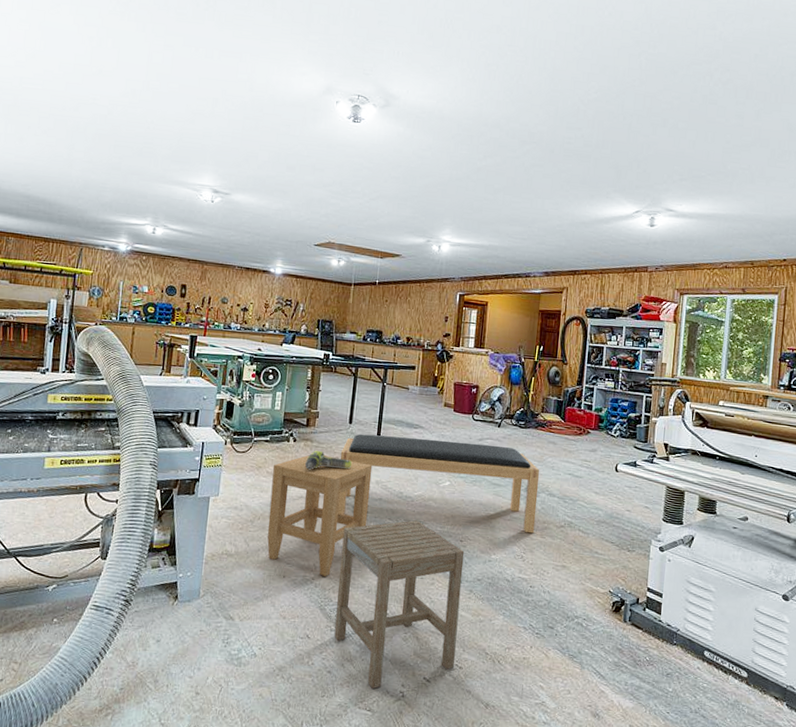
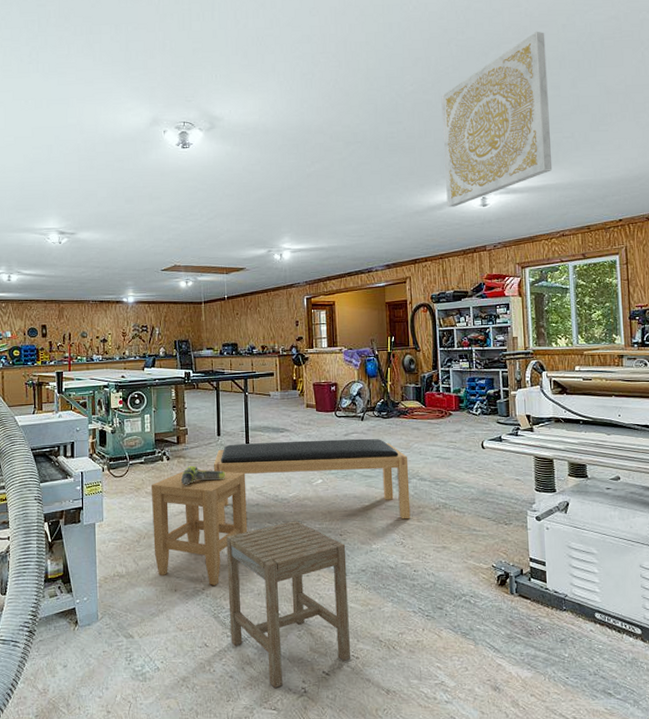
light panel: none [615,56,737,223] -> present [441,31,553,207]

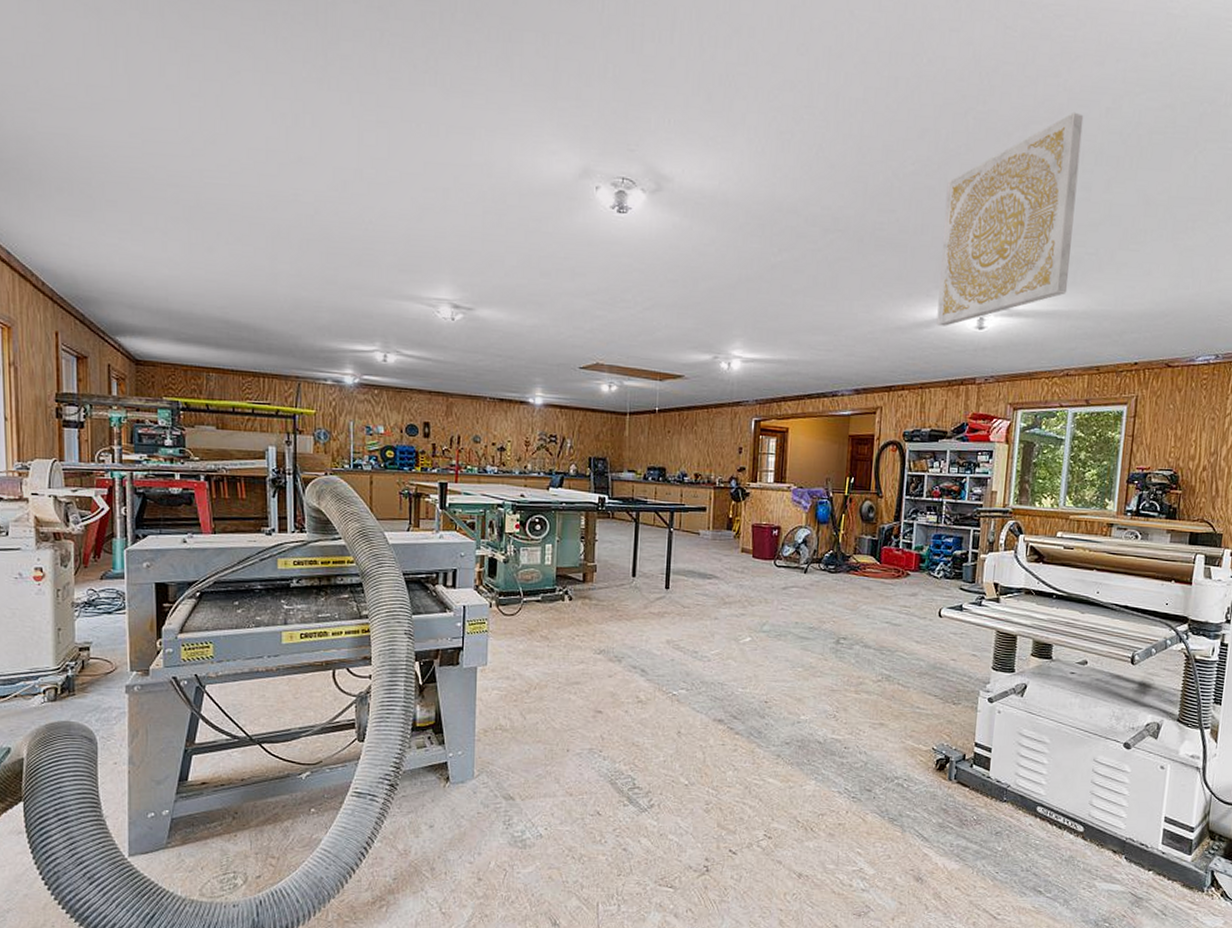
stool: present [151,469,248,585] -> none [545,614,662,748]
power drill: present [181,465,226,485] -> none [584,608,639,631]
bench: present [213,438,411,524] -> none [624,588,853,690]
stool: present [226,521,350,689] -> none [628,682,770,865]

